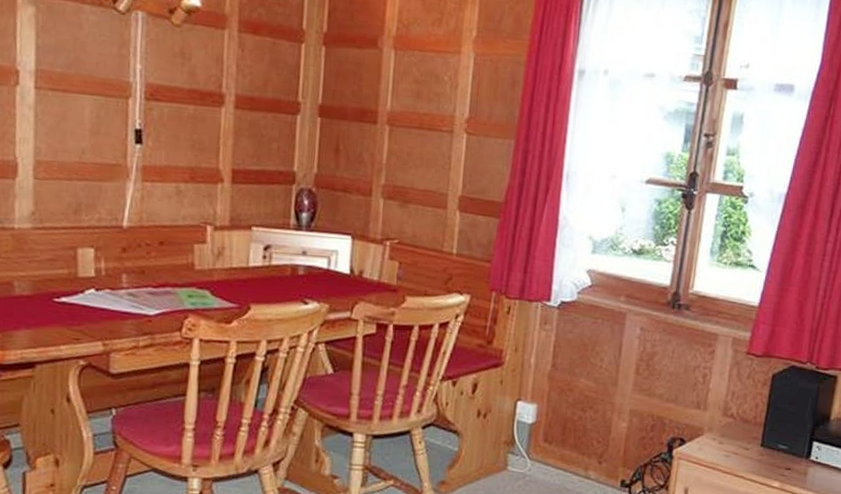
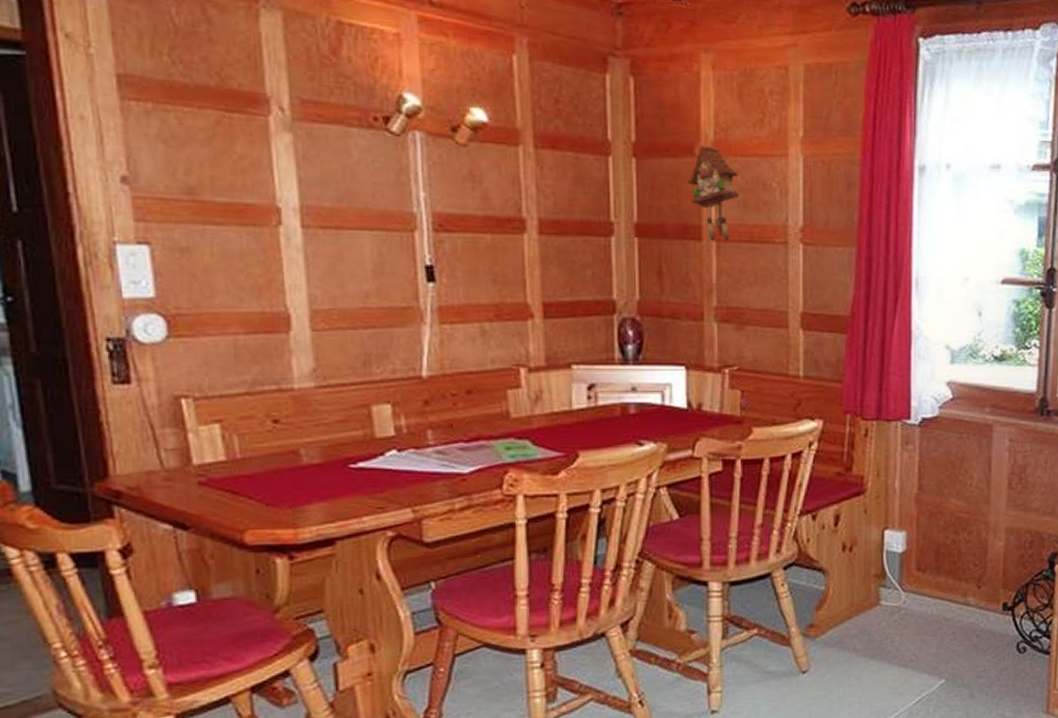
cuckoo clock: none [369,38,415,126] -> present [687,144,739,242]

